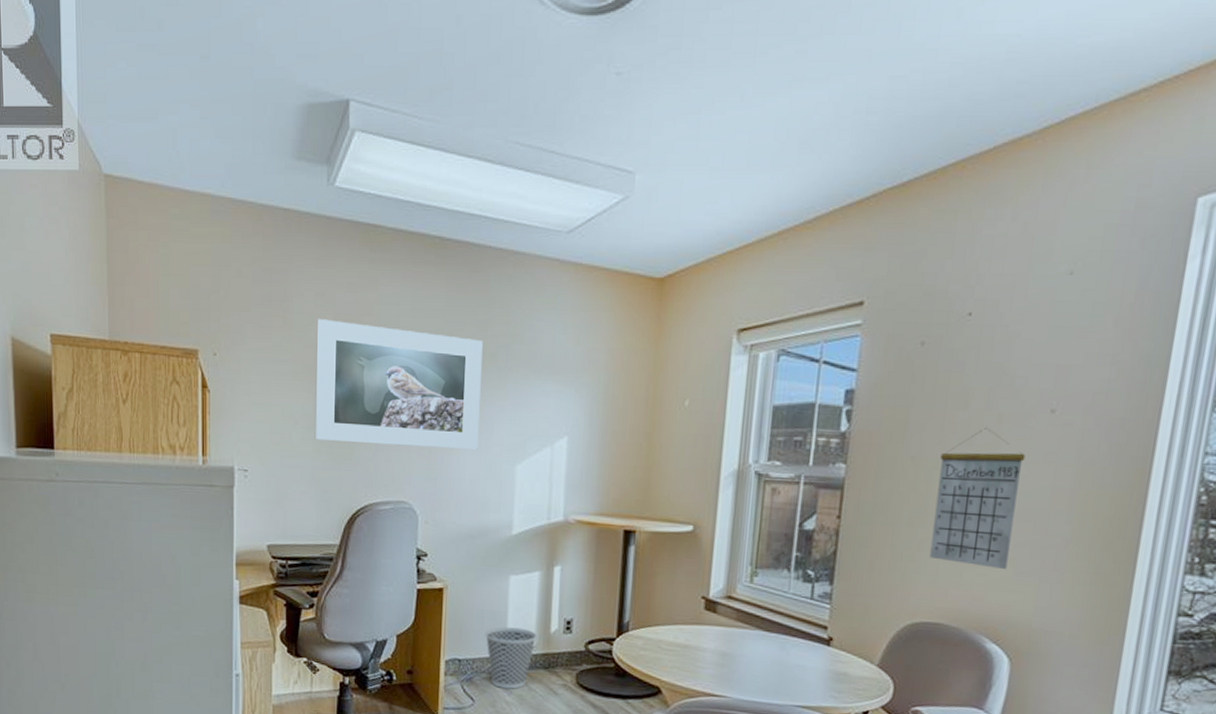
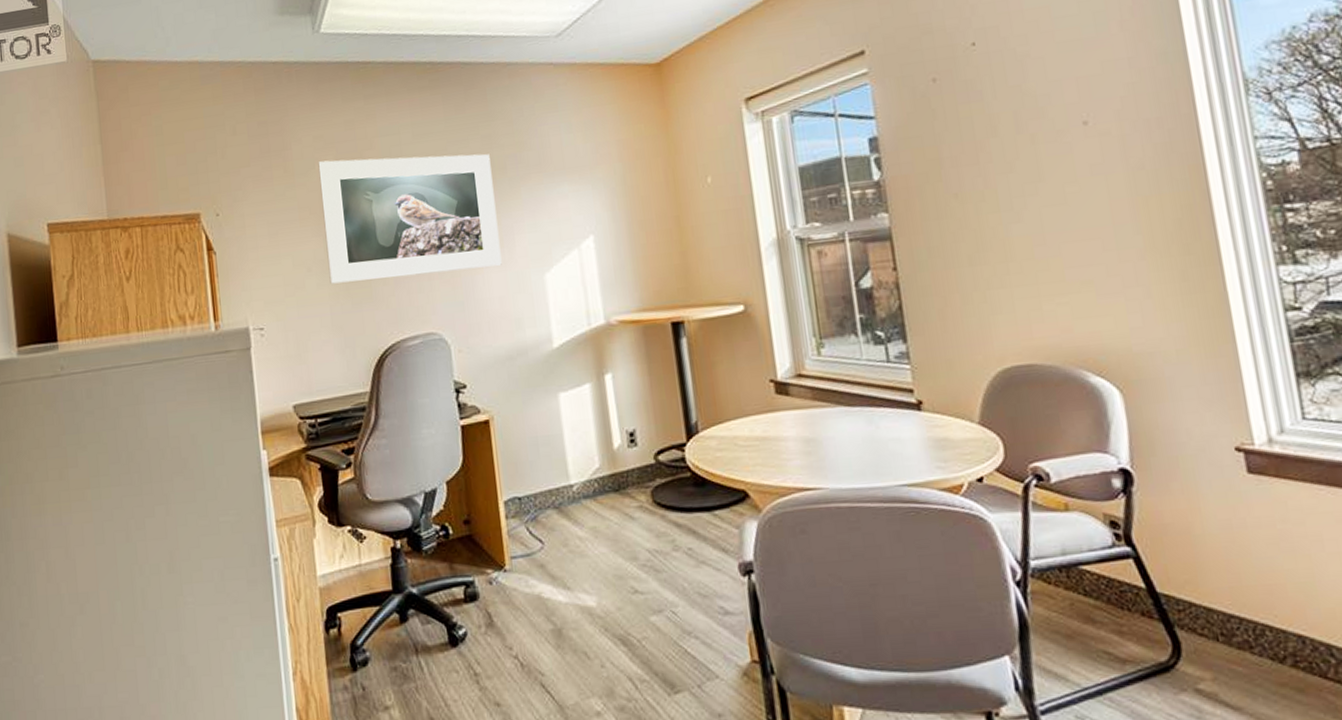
wastebasket: present [485,627,537,689] -> none [542,449,600,523]
calendar: present [929,427,1026,569] -> none [983,150,1087,296]

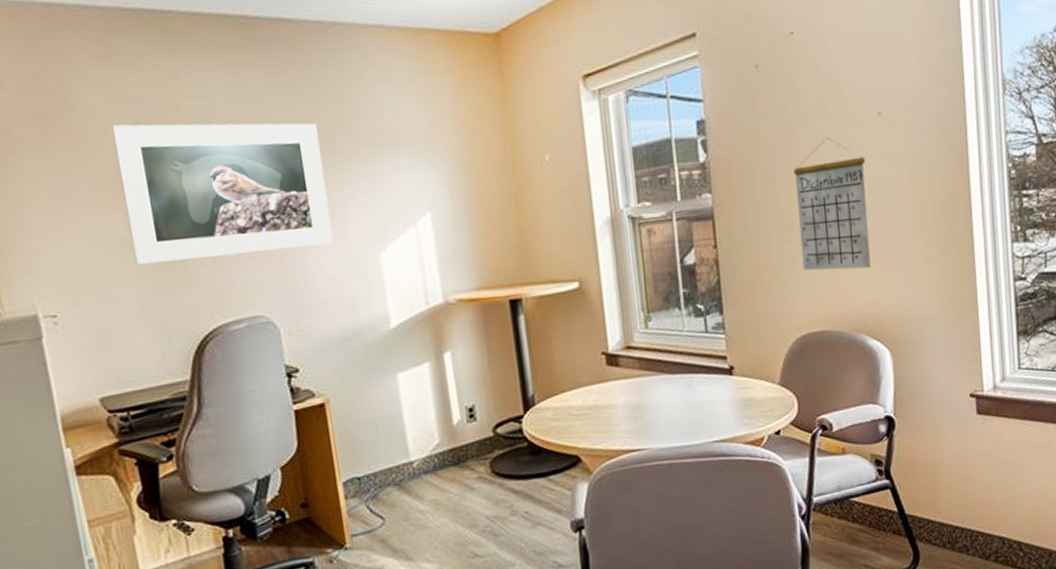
calendar: none [983,150,1087,296] -> present [793,137,871,271]

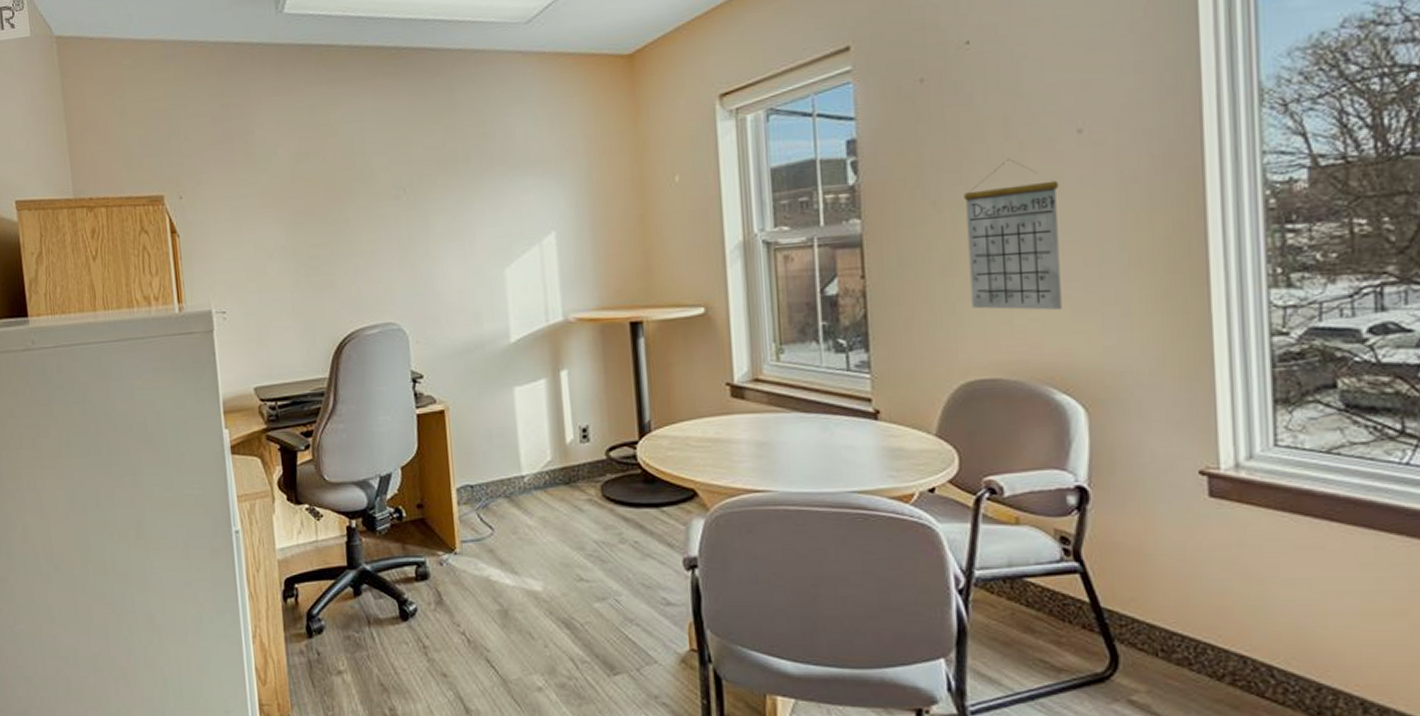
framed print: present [112,123,334,265] -> none [280,144,462,271]

